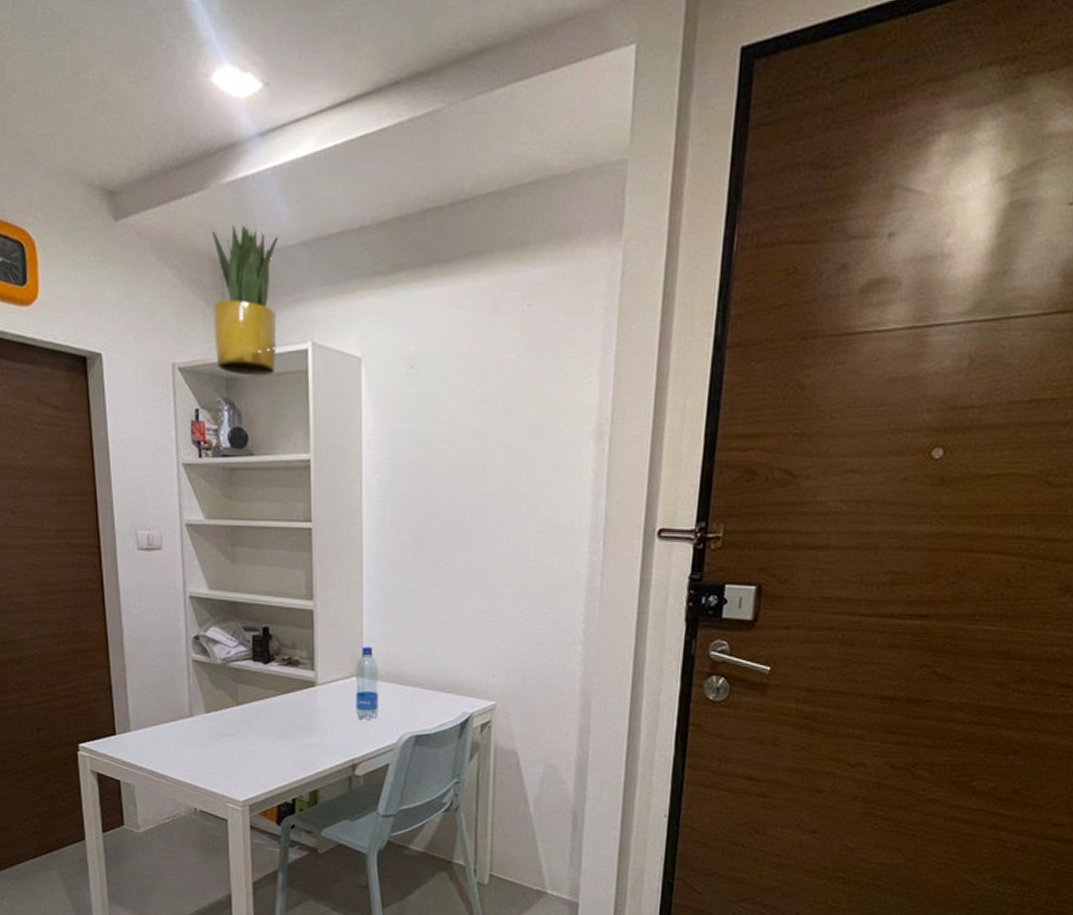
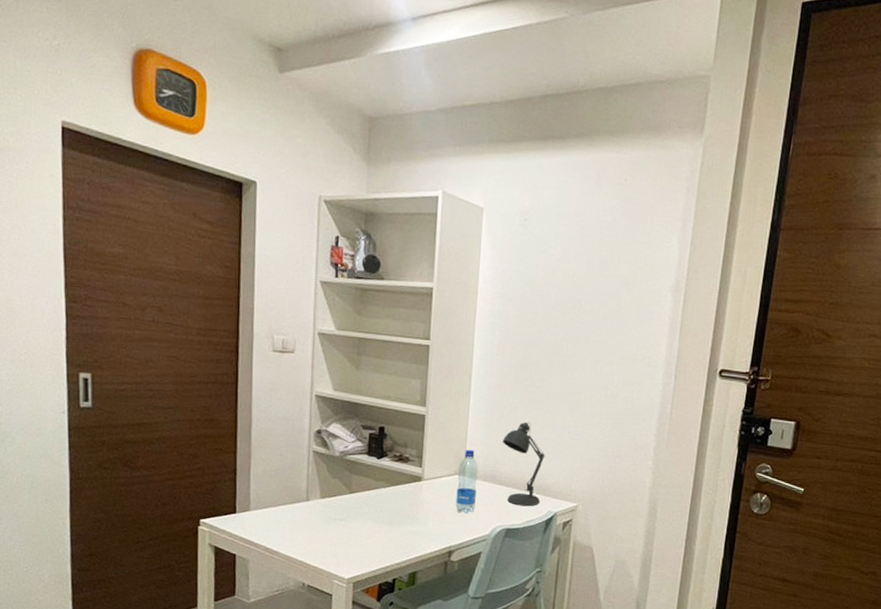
planter: present [210,225,281,376] -> none [358,88,423,215]
desk lamp: none [403,609,455,709] -> present [502,422,545,507]

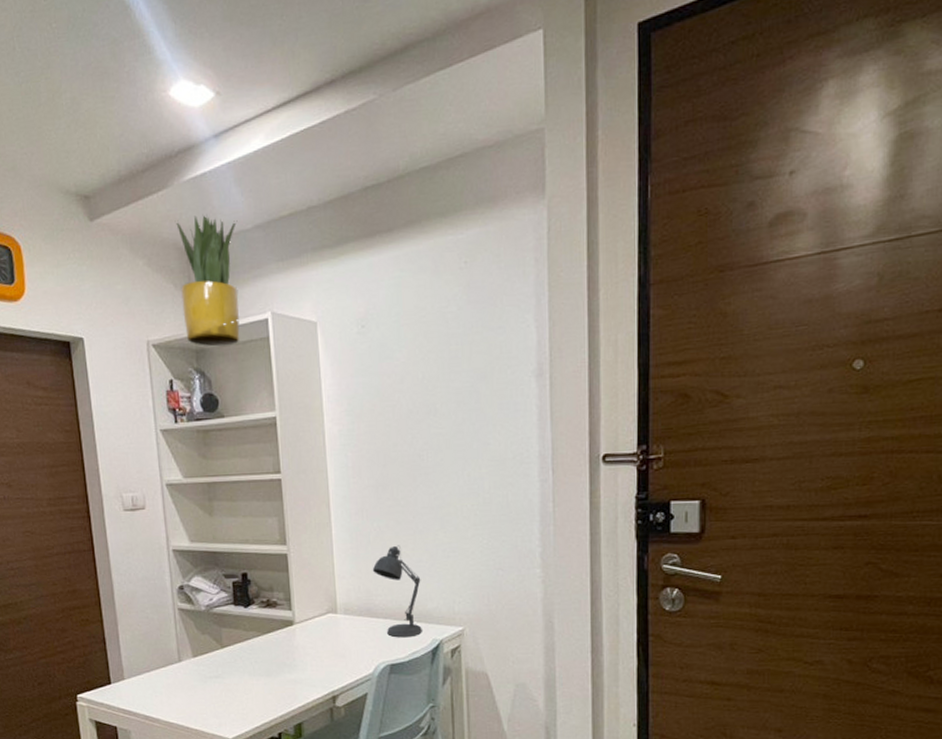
planter: none [358,88,423,215] -> present [175,214,240,347]
bottle: present [455,449,479,514] -> none [330,584,354,654]

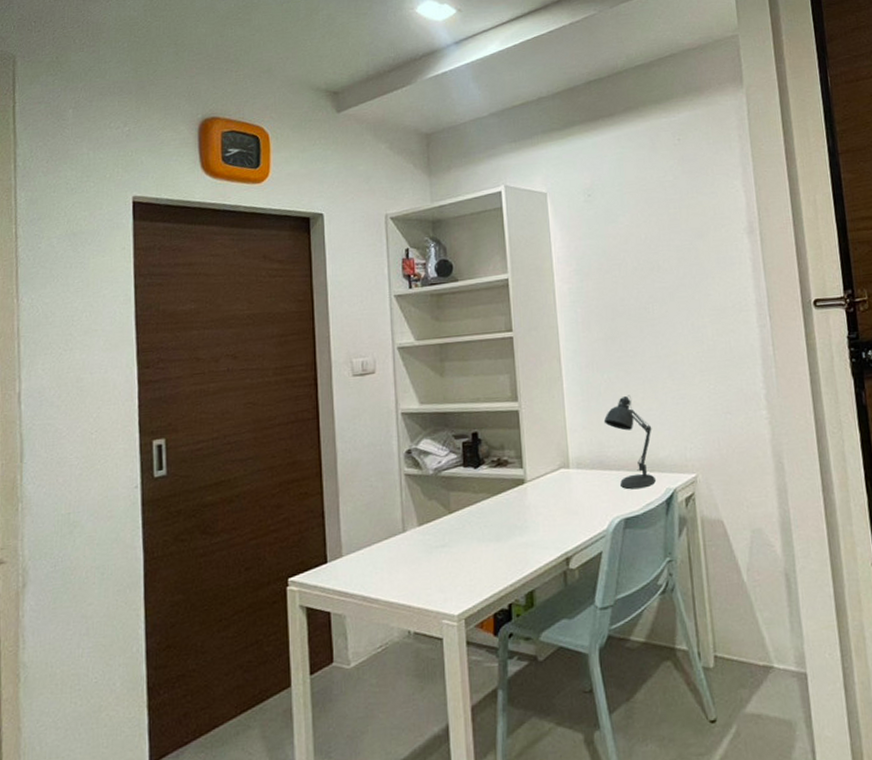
planter: present [175,214,240,347] -> none [417,105,475,218]

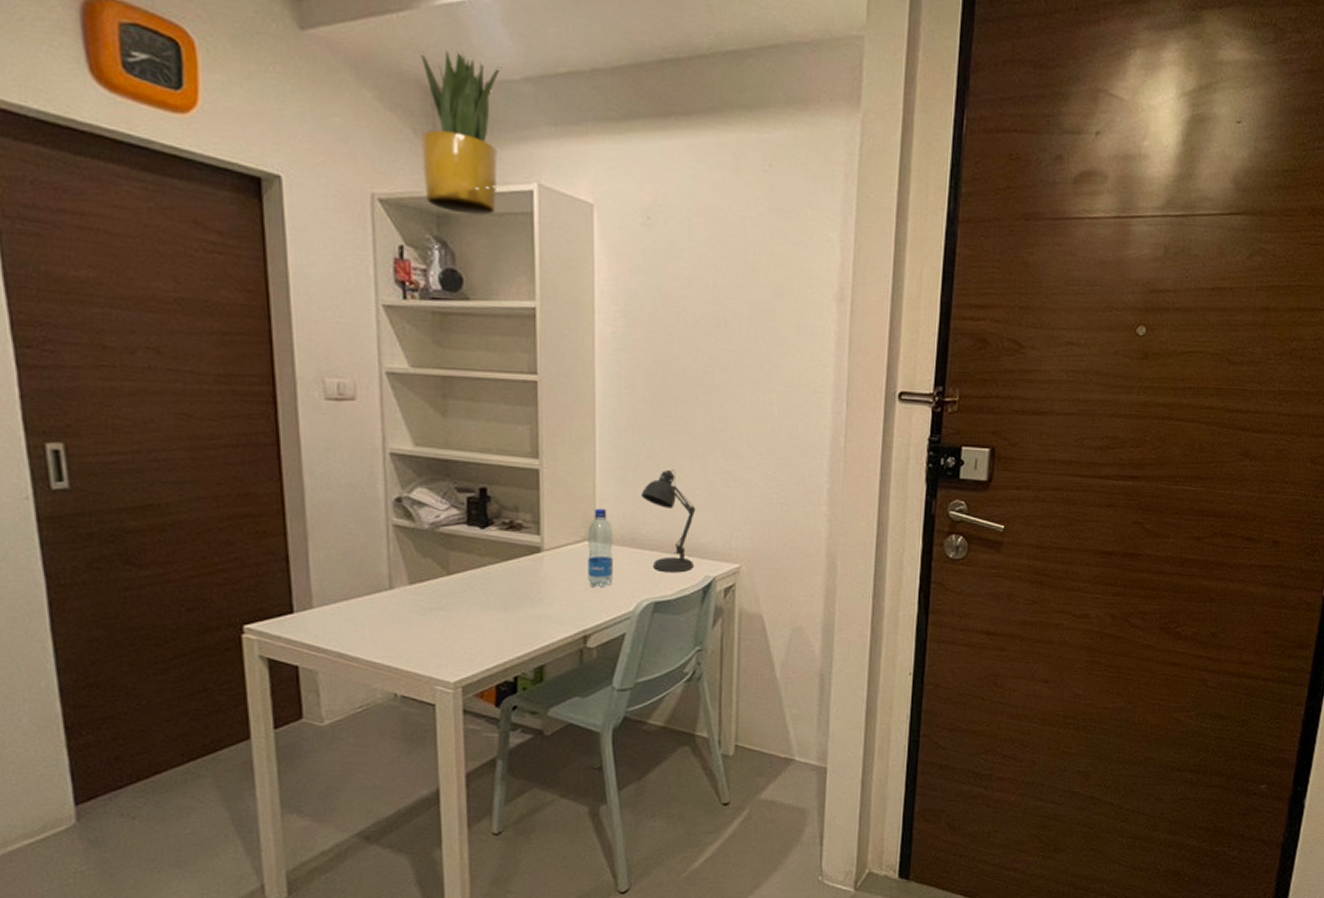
planter: none [417,105,475,218] -> present [419,50,502,216]
bottle: none [562,437,587,511] -> present [588,508,613,588]

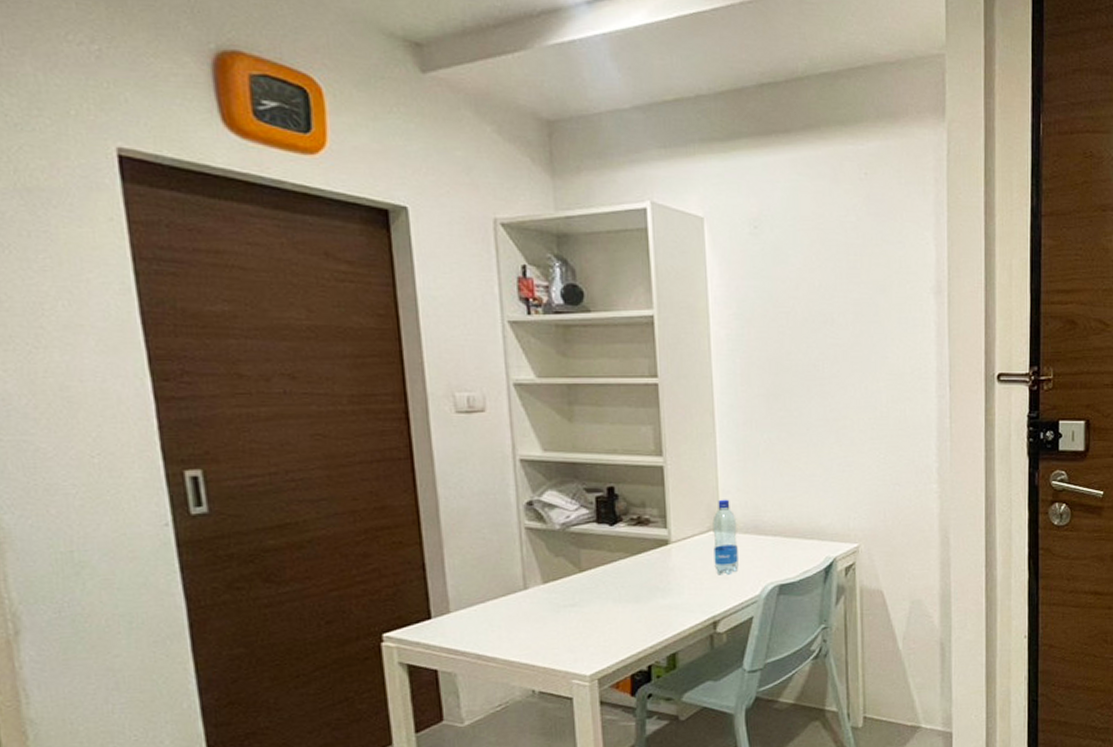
planter: present [419,50,502,216] -> none [534,85,613,233]
desk lamp: present [640,469,696,573] -> none [761,458,815,556]

